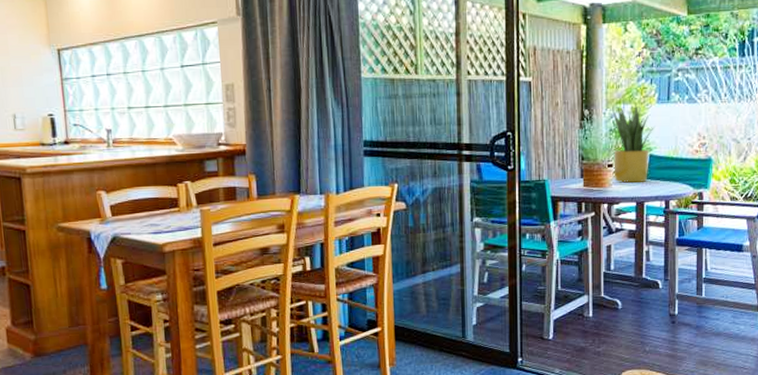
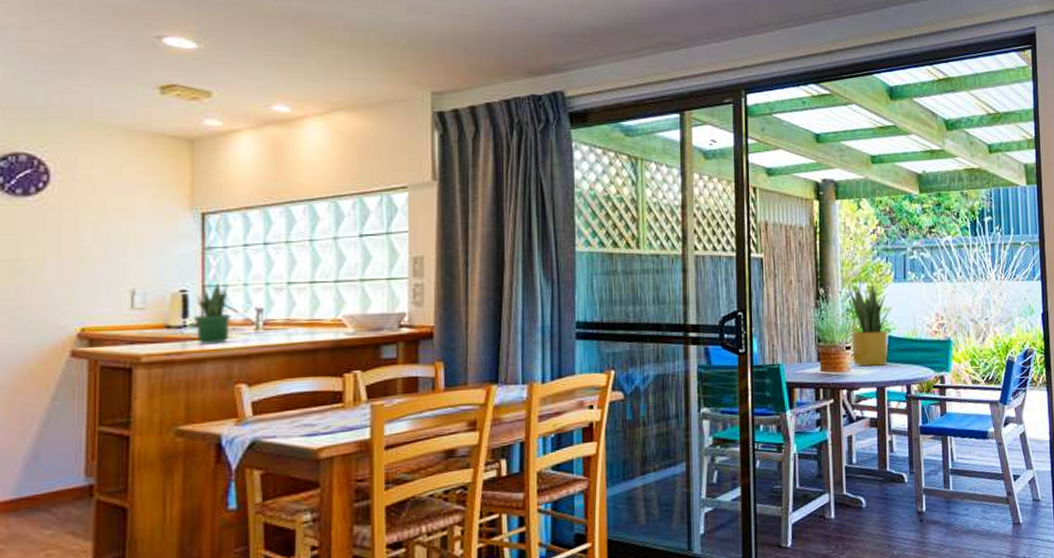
planter: none [59,107,89,159] -> present [193,282,232,345]

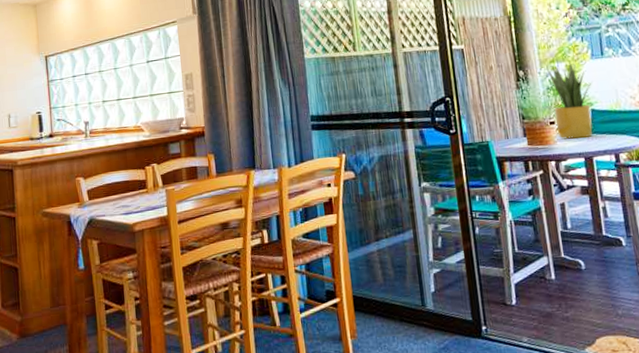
planter: present [193,282,232,345] -> none [46,105,70,150]

